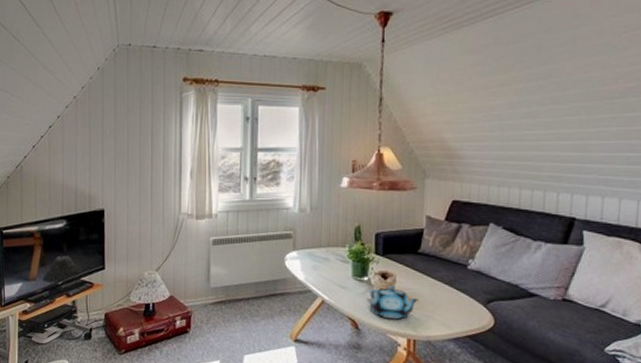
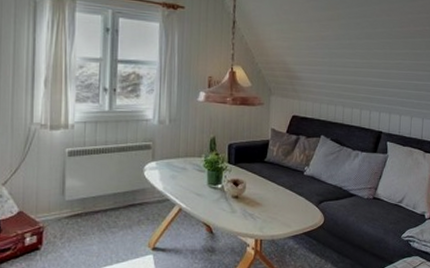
teapot: present [369,285,419,320] -> none [223,191,265,223]

